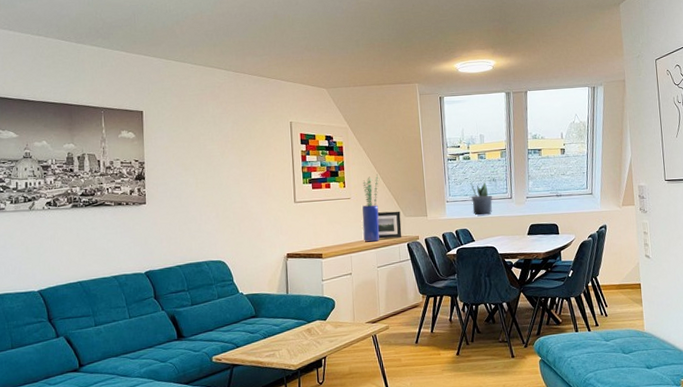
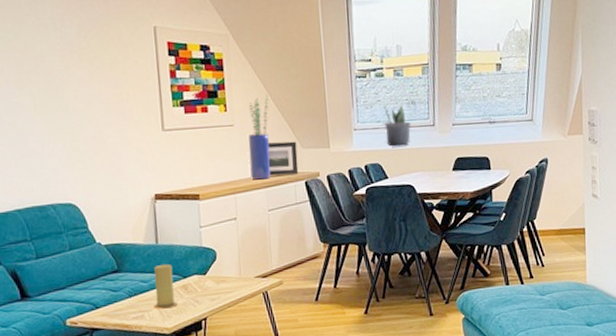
candle: none [283,310,303,349] -> present [154,263,178,309]

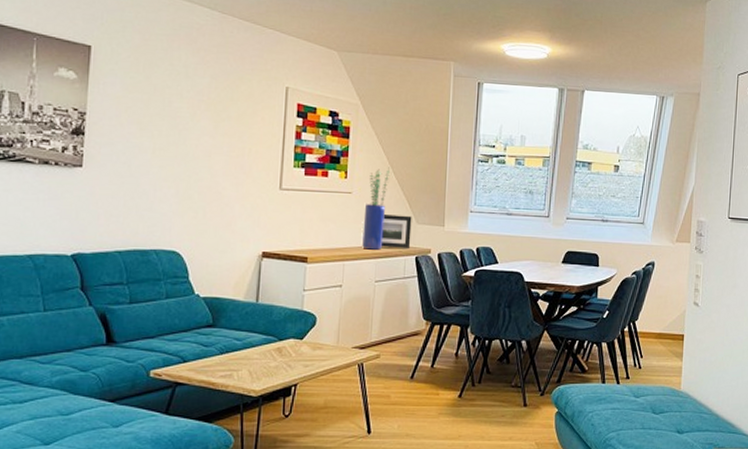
candle: present [154,263,178,309] -> none [244,323,270,370]
planter: present [384,104,411,147] -> none [500,191,526,233]

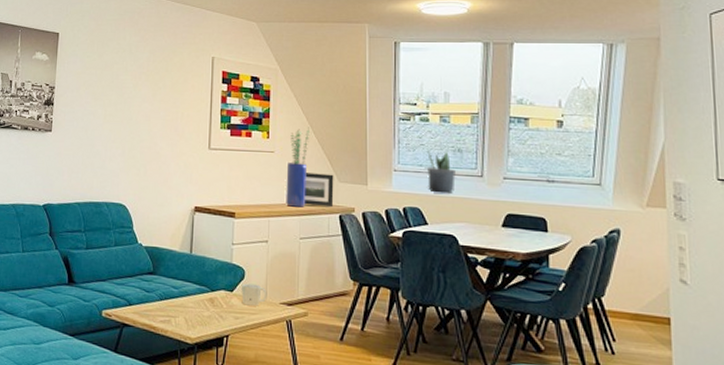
mug: none [312,330,340,354] -> present [241,283,267,307]
planter: none [500,191,526,233] -> present [427,150,456,194]

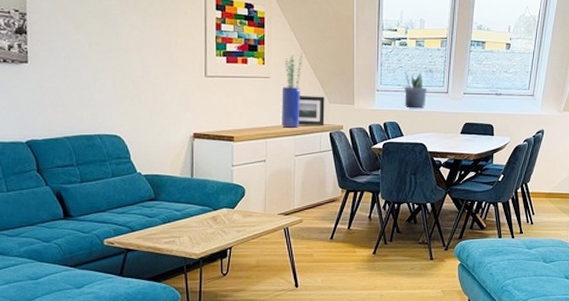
mug: present [241,283,267,307] -> none [242,200,266,220]

